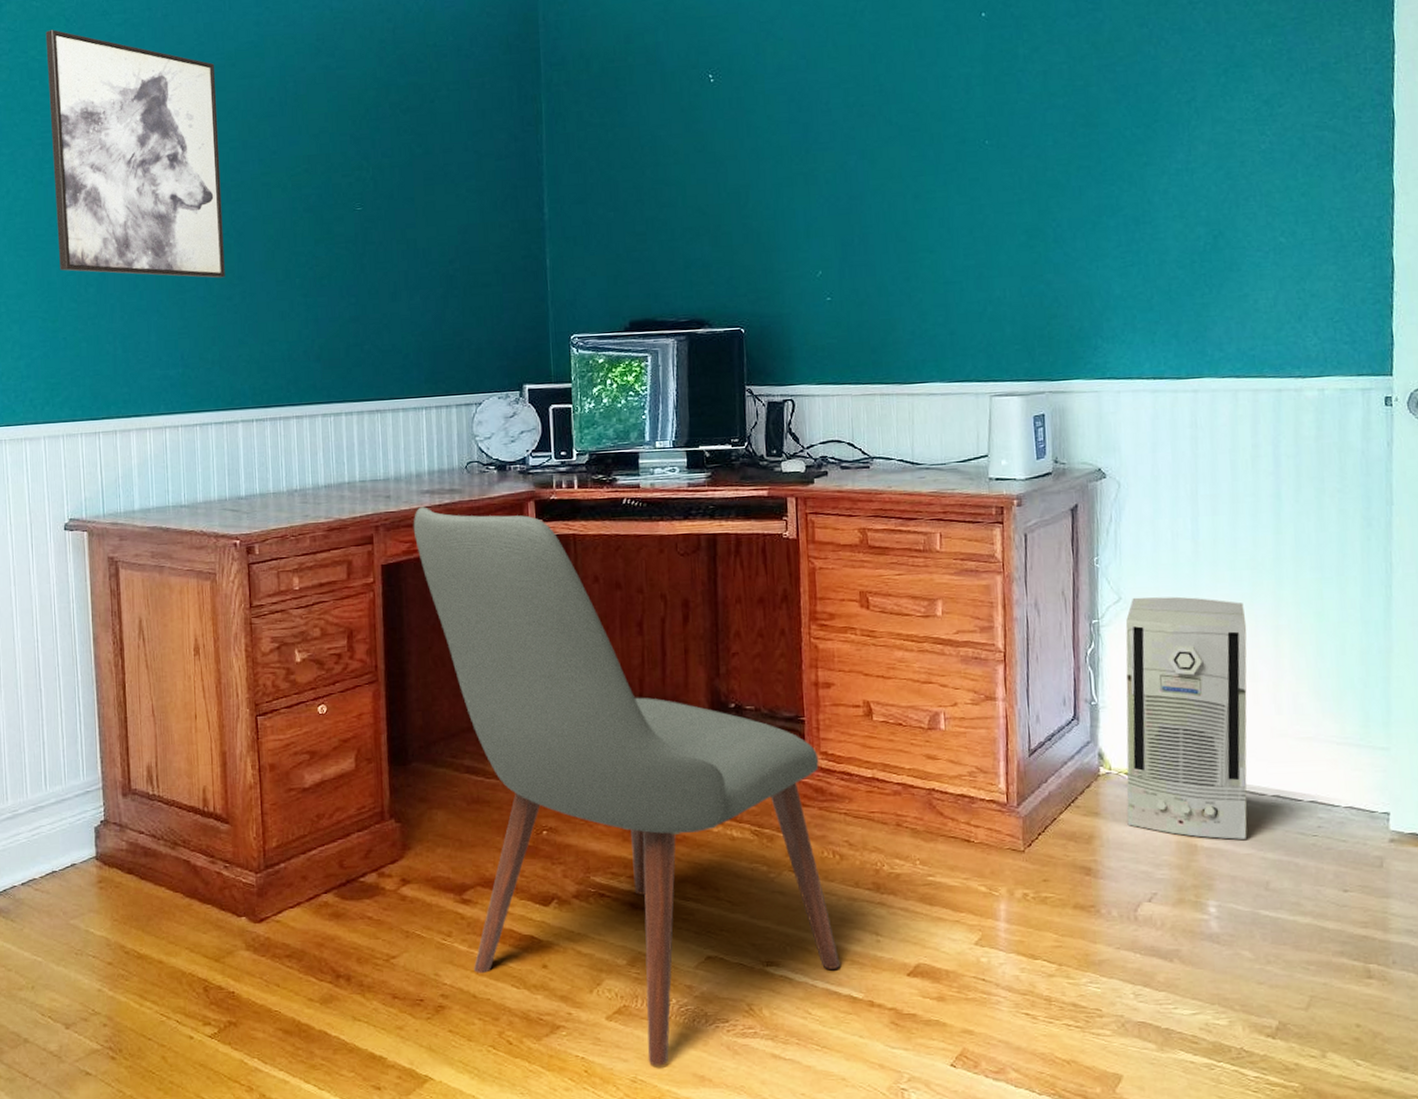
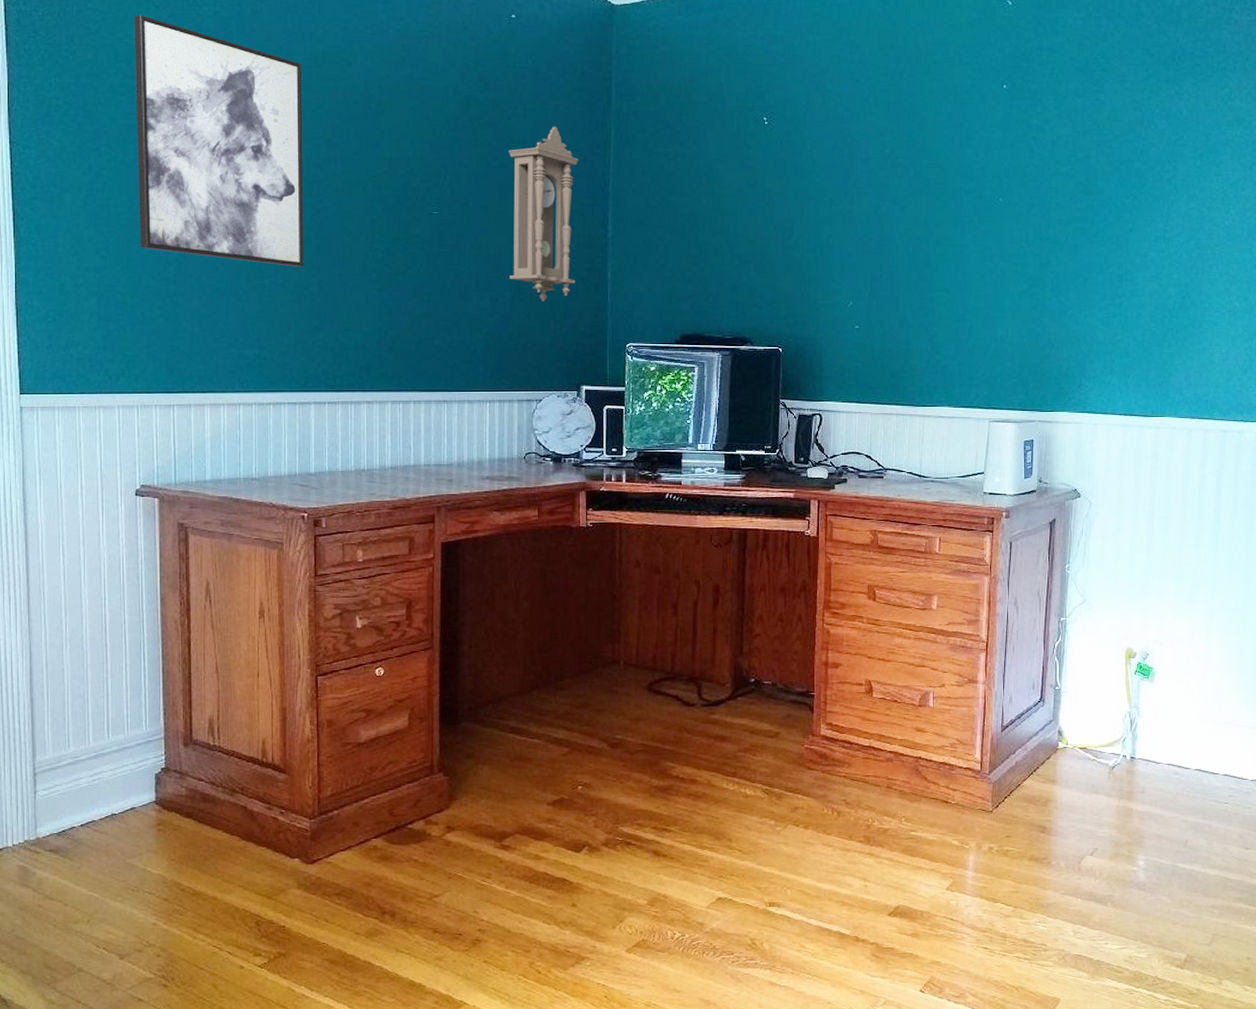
chair: present [413,507,840,1066] -> none [472,491,832,992]
pendulum clock: none [433,105,512,296] -> present [508,126,579,302]
air purifier: present [1125,596,1247,840] -> none [1078,600,1185,805]

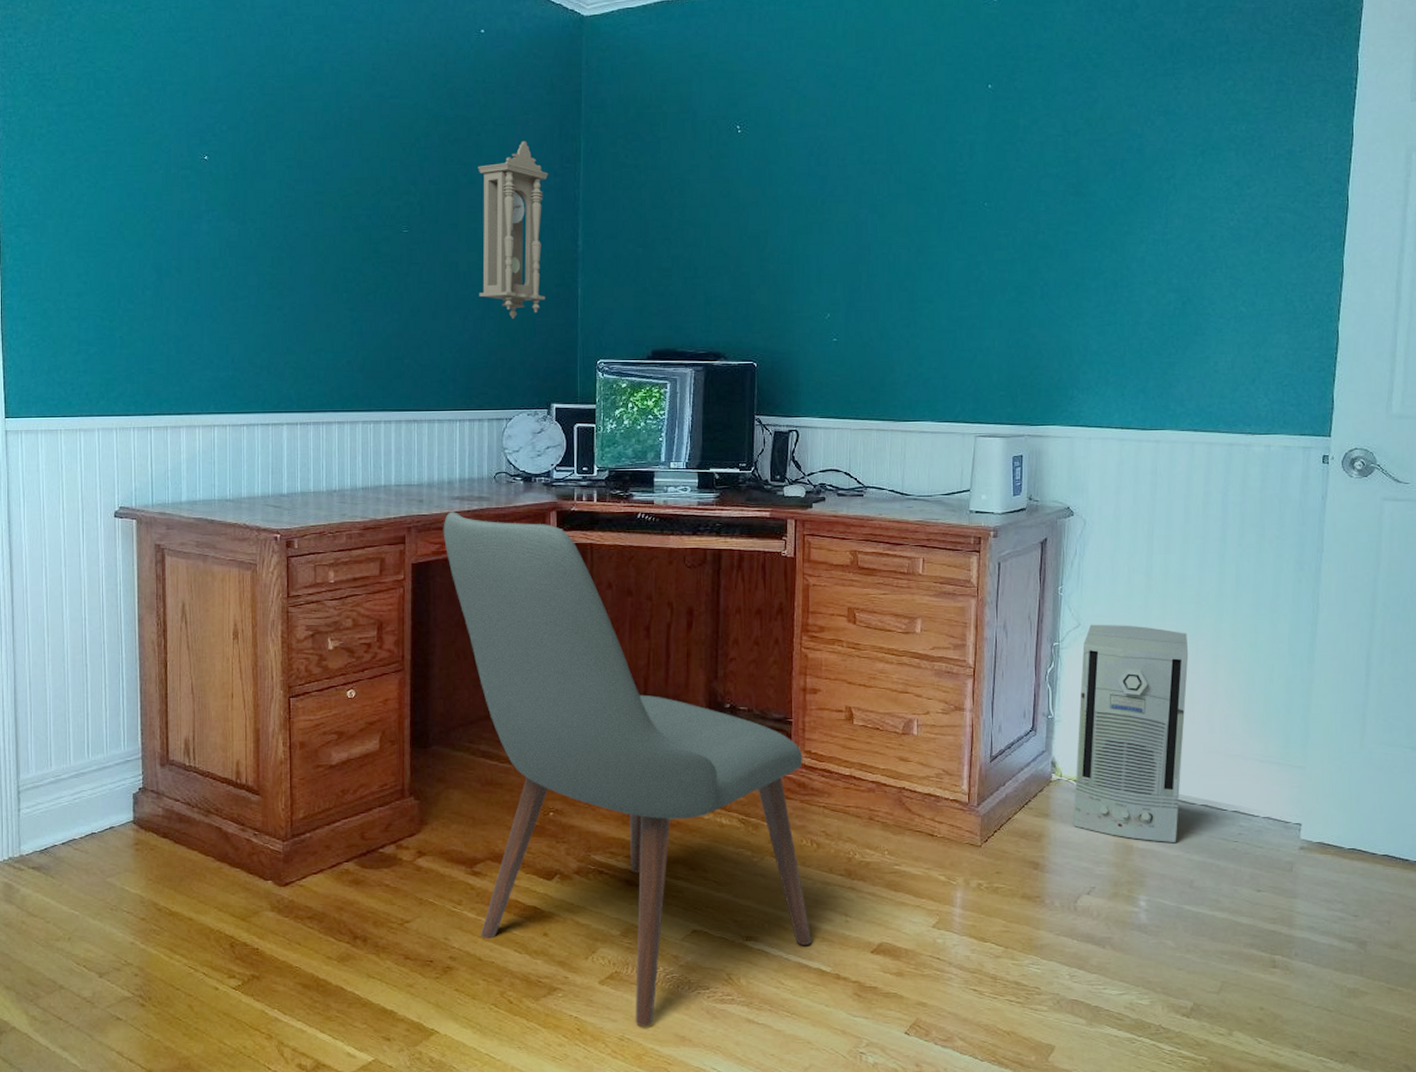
wall art: present [134,15,304,267] -> none [113,43,276,289]
chair: none [472,491,832,992] -> present [443,512,812,1027]
air purifier: none [1078,600,1185,805] -> present [1073,624,1189,842]

